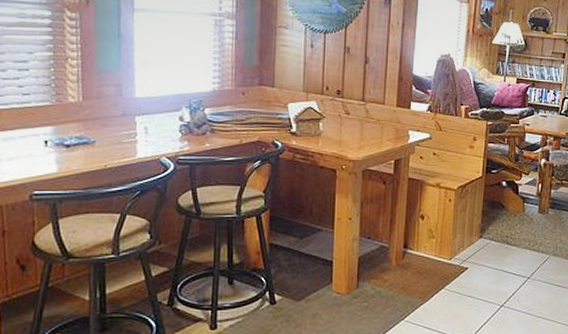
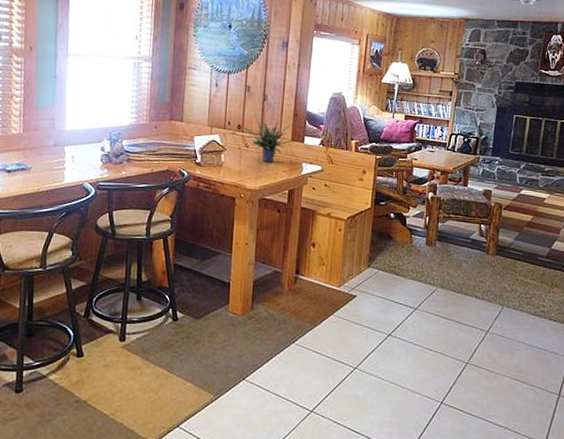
potted plant: none [341,77,400,130] -> present [241,113,295,162]

